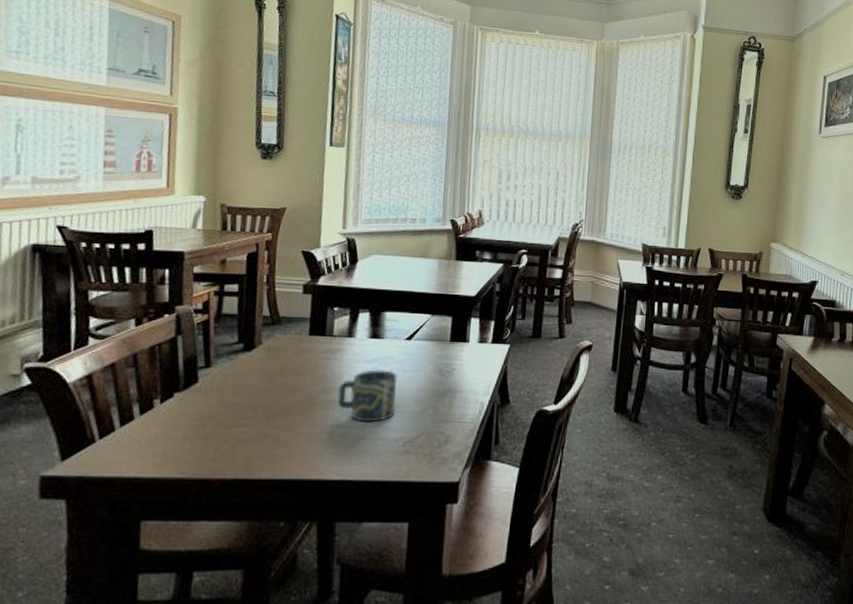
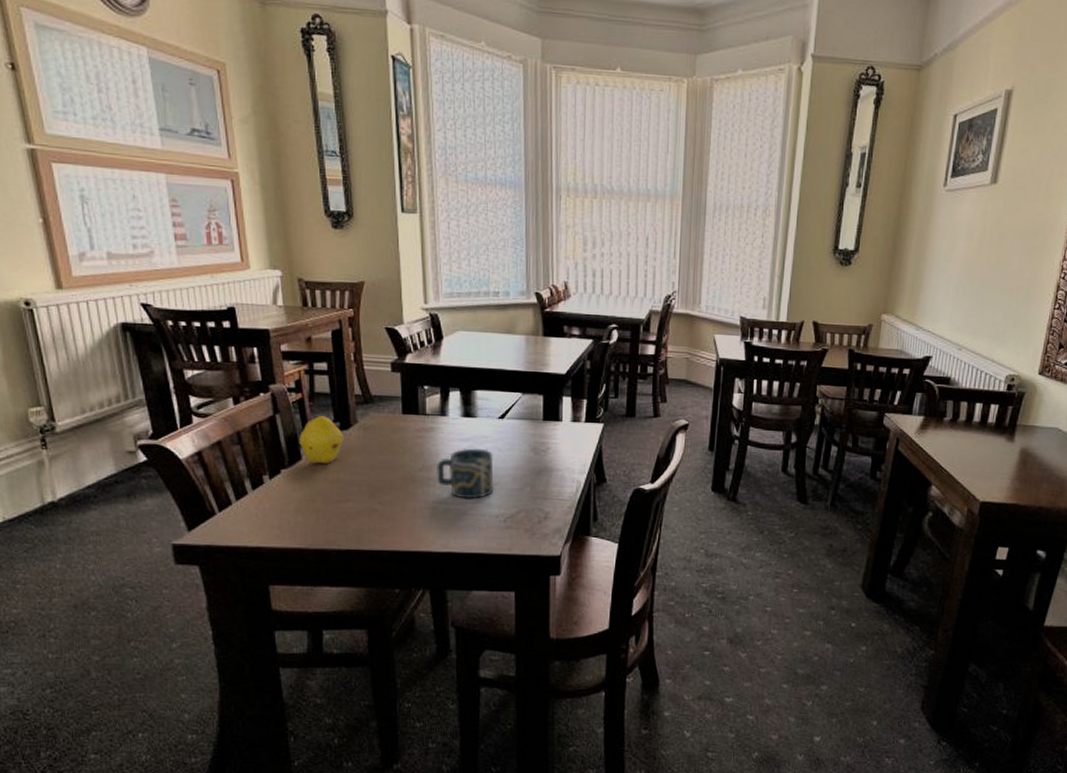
fruit: none [198,337,246,386] -> present [299,416,344,463]

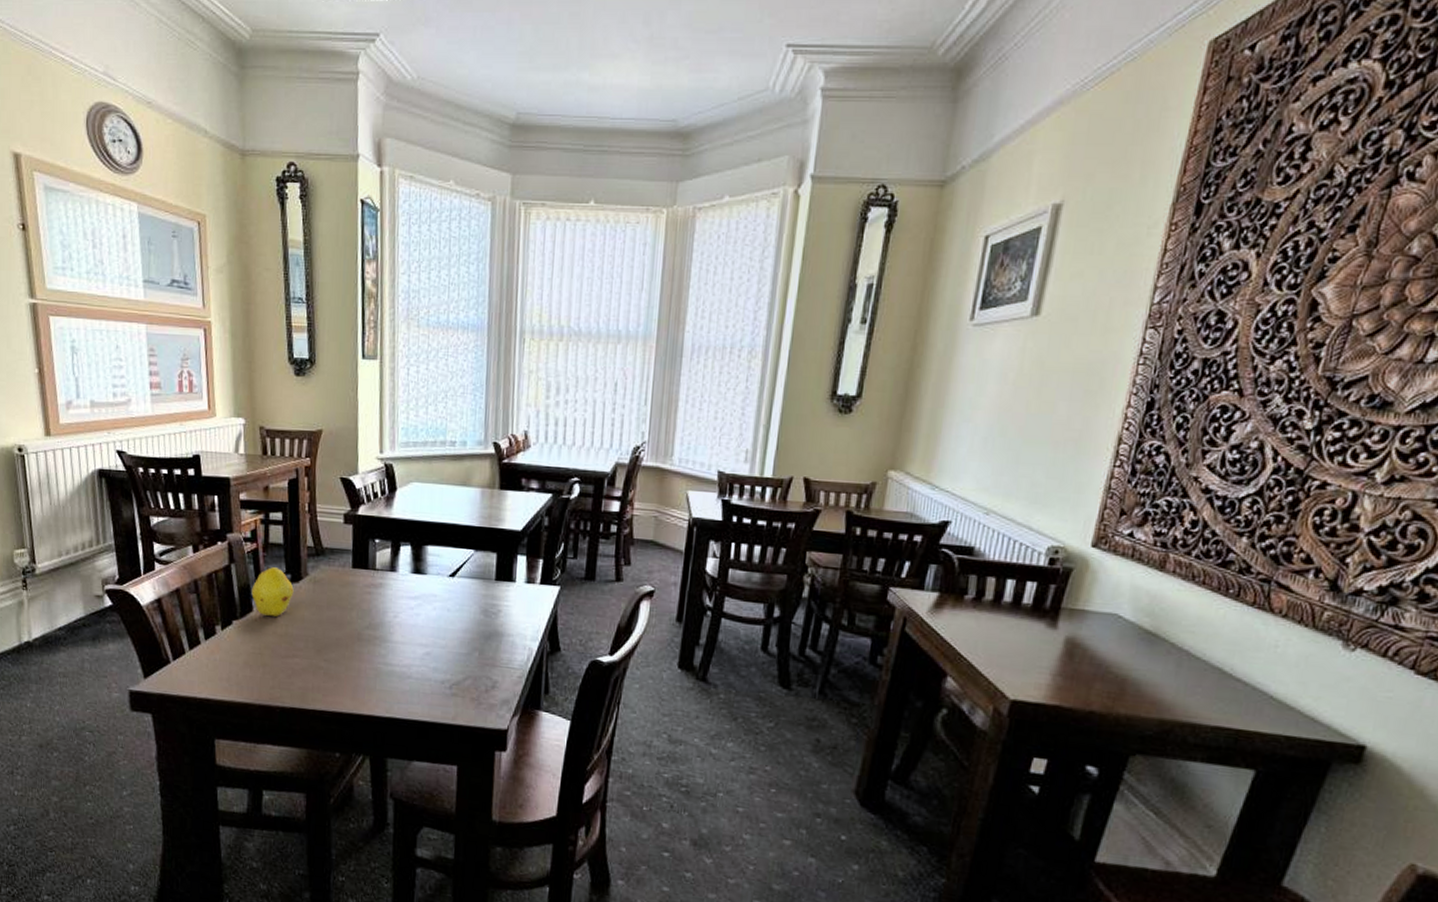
cup: present [436,448,494,499] -> none [382,606,442,662]

